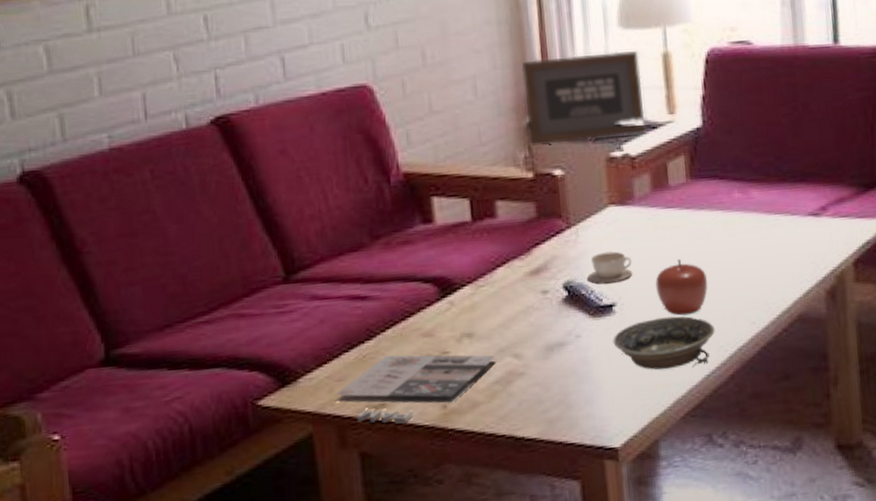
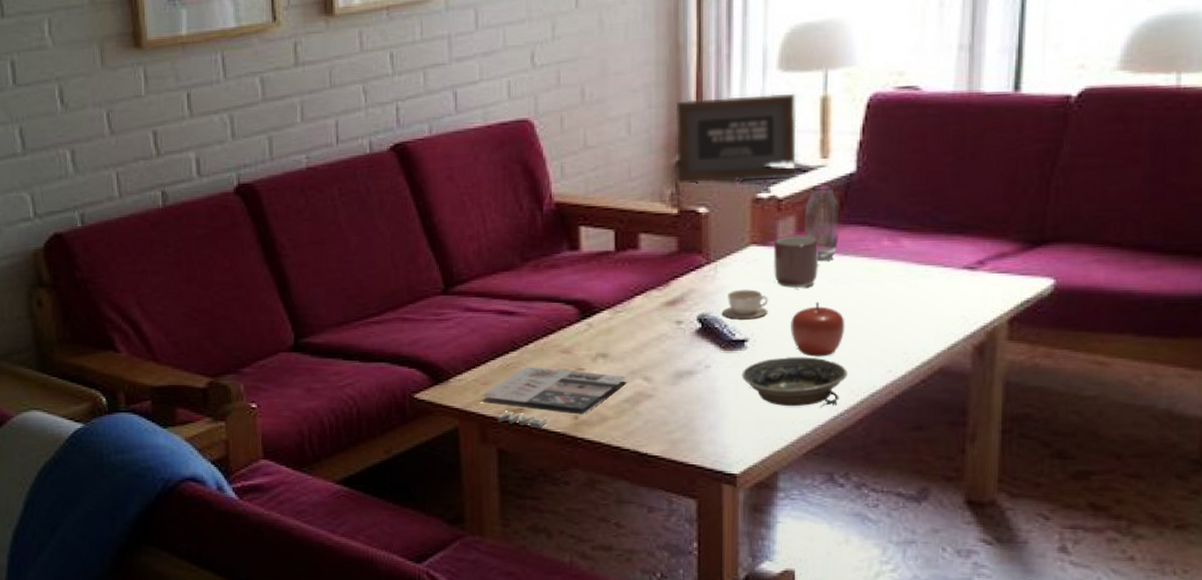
mug: none [632,192,677,247] -> present [773,234,819,289]
vase: none [658,140,693,218] -> present [804,185,840,262]

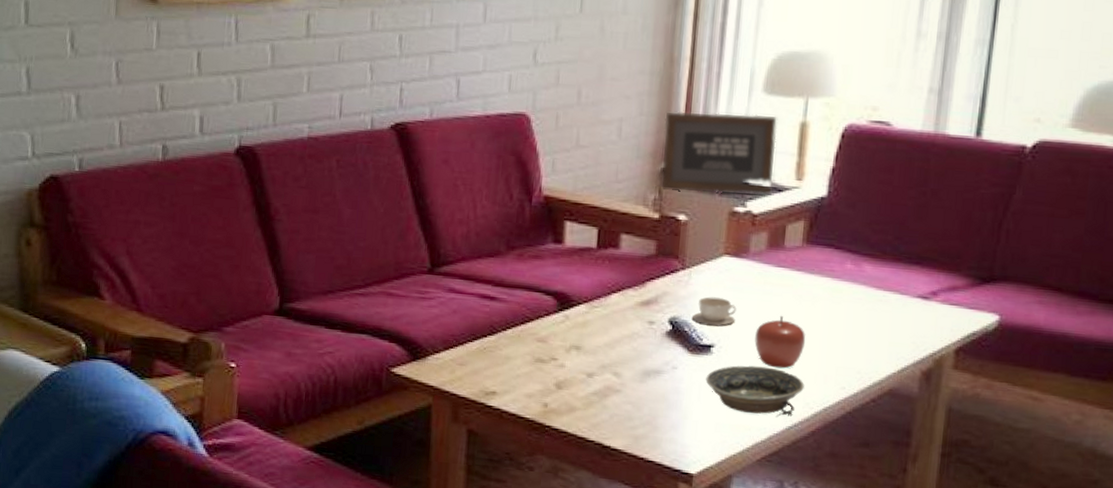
magazine: present [480,366,627,429] -> none [454,351,598,413]
mug: present [773,234,819,289] -> none [743,250,787,301]
vase: present [804,185,840,262] -> none [775,205,810,278]

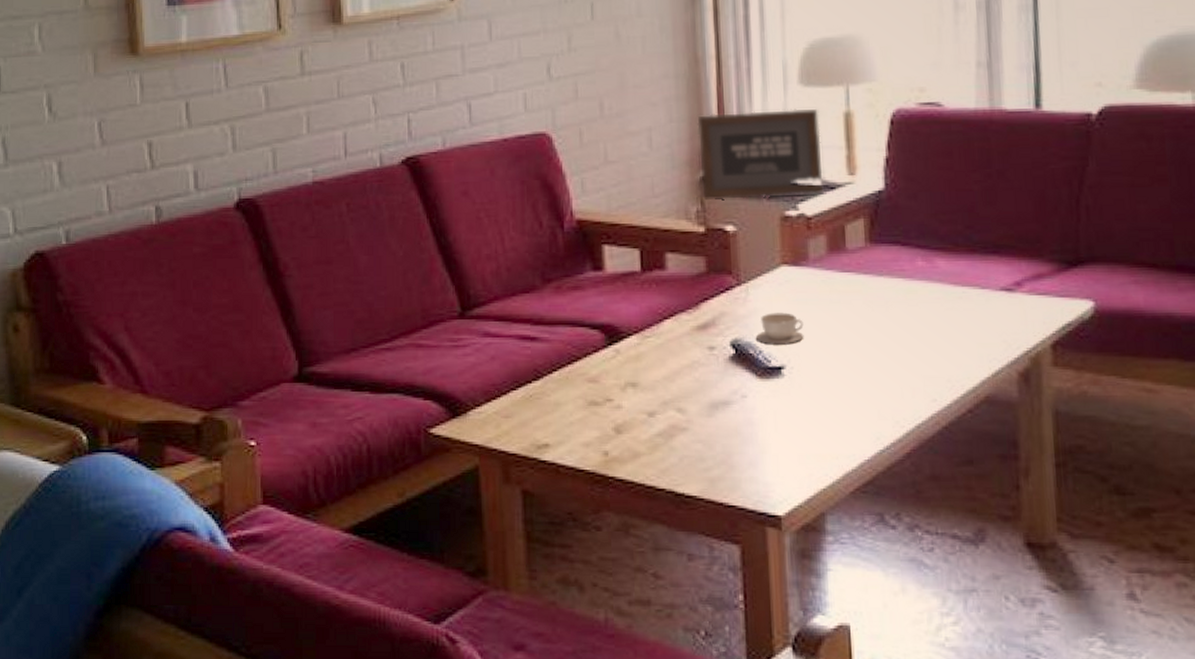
bowl: present [705,365,804,417] -> none [780,385,891,440]
fruit: present [754,315,806,369] -> none [828,325,885,385]

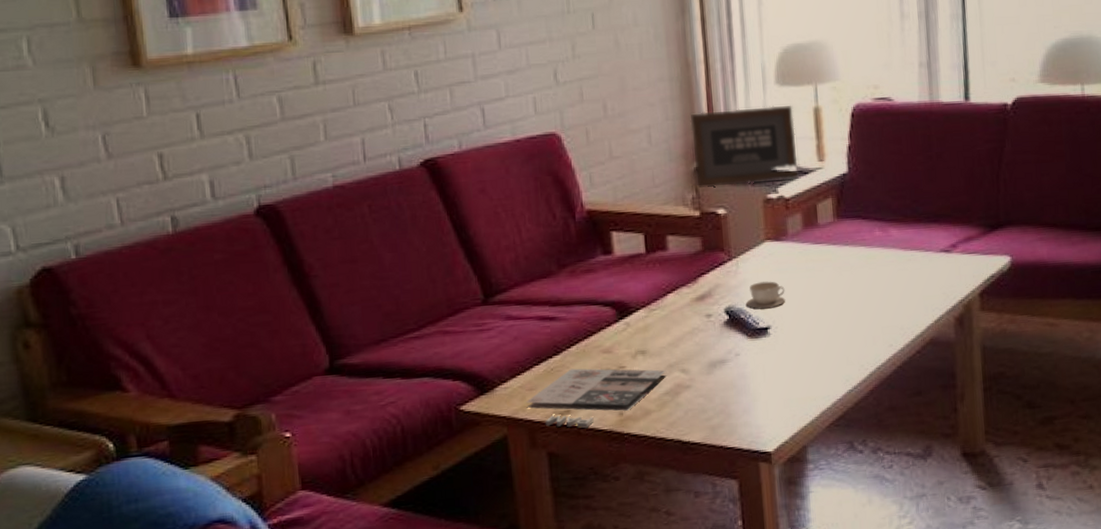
magazine: none [501,397,659,467] -> present [526,368,666,429]

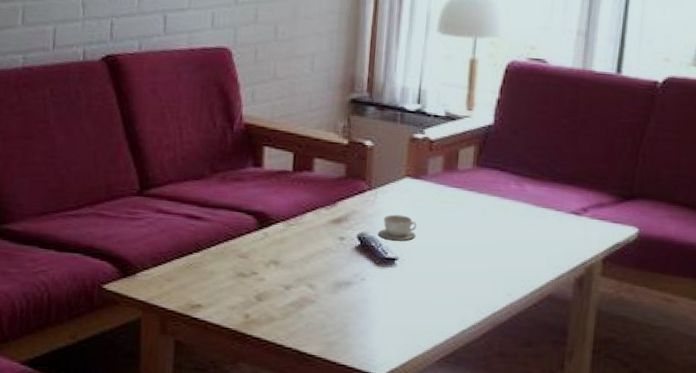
magazine: present [526,368,666,429] -> none [162,267,294,325]
picture frame: present [690,105,799,188] -> none [350,47,450,123]

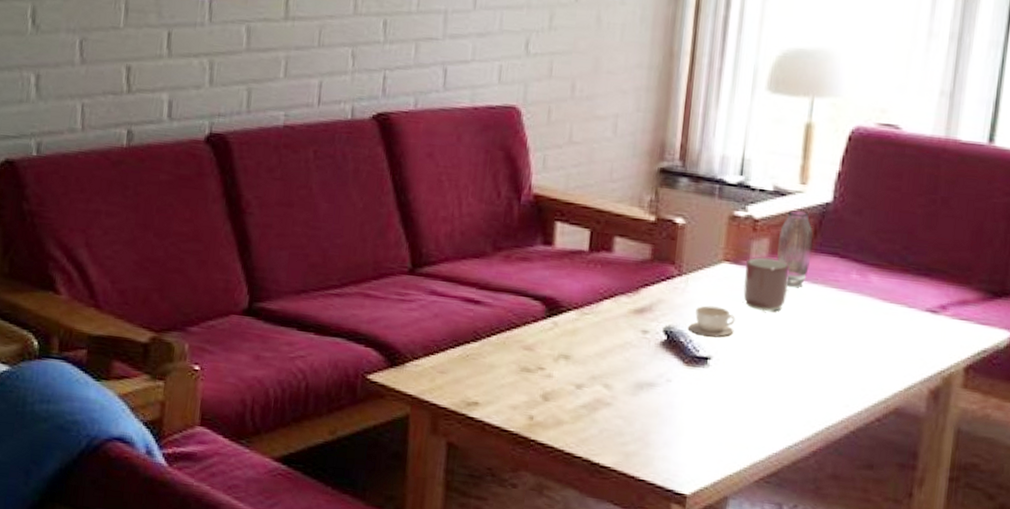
mug: none [422,172,460,218] -> present [743,257,790,312]
vase: none [449,132,479,197] -> present [777,210,814,288]

